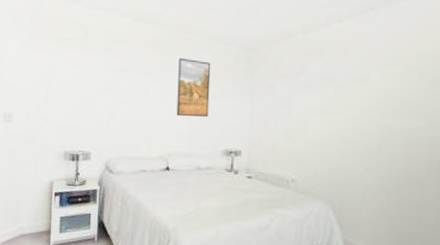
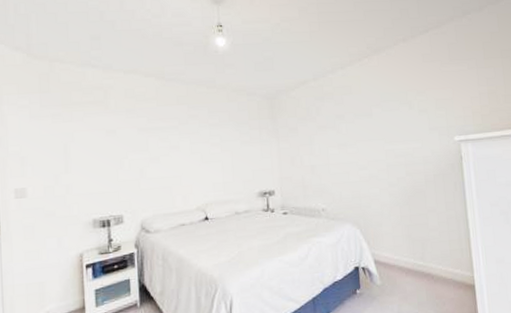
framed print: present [176,58,211,117] -> none [205,111,240,167]

